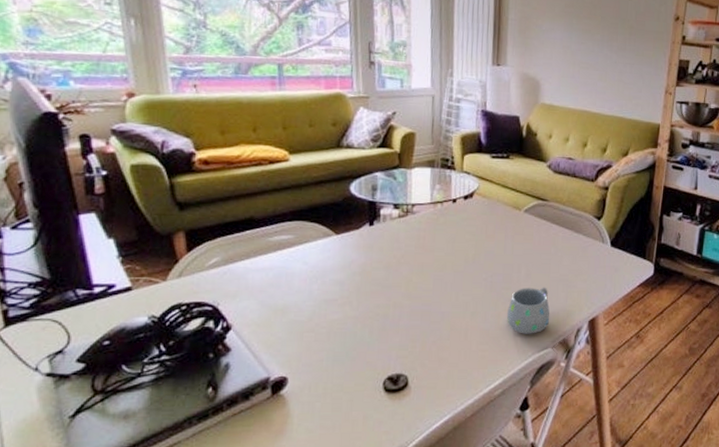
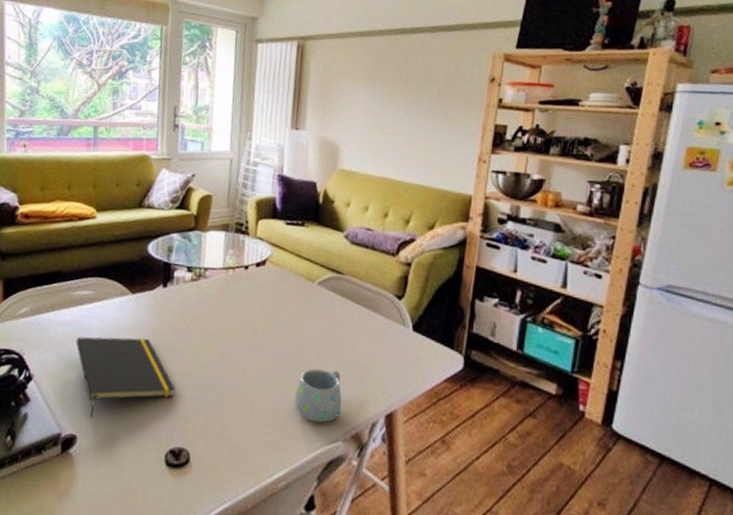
notepad: none [278,276,390,358] -> present [76,336,176,418]

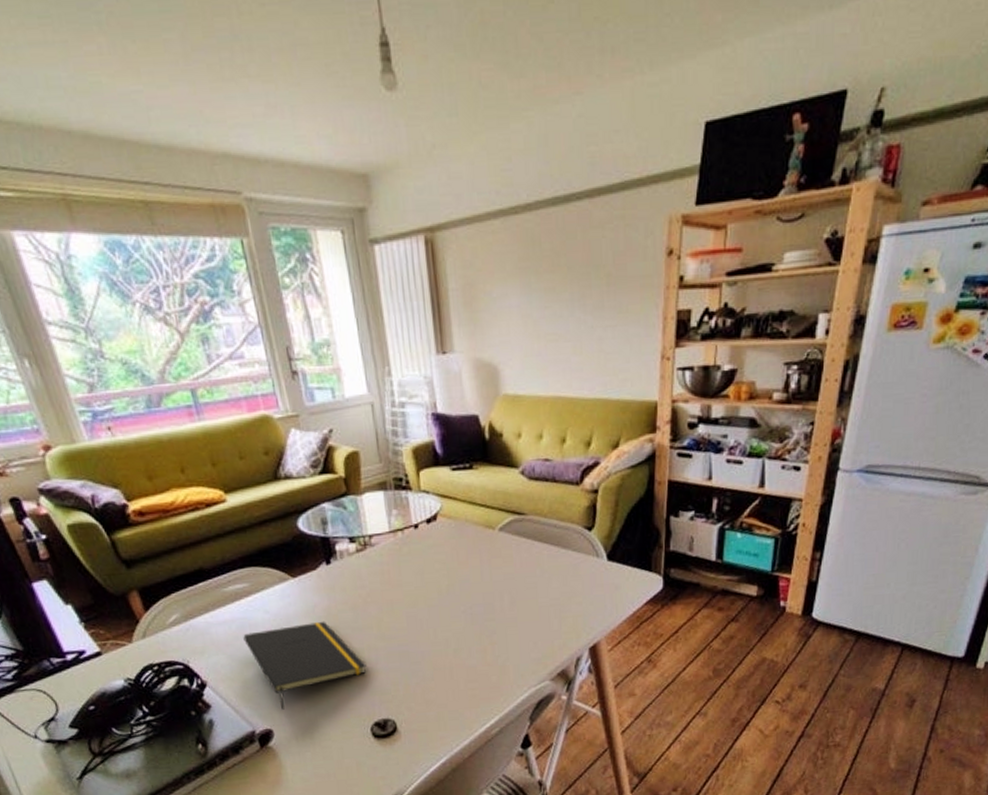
mug: present [294,368,342,423] -> none [493,614,544,668]

